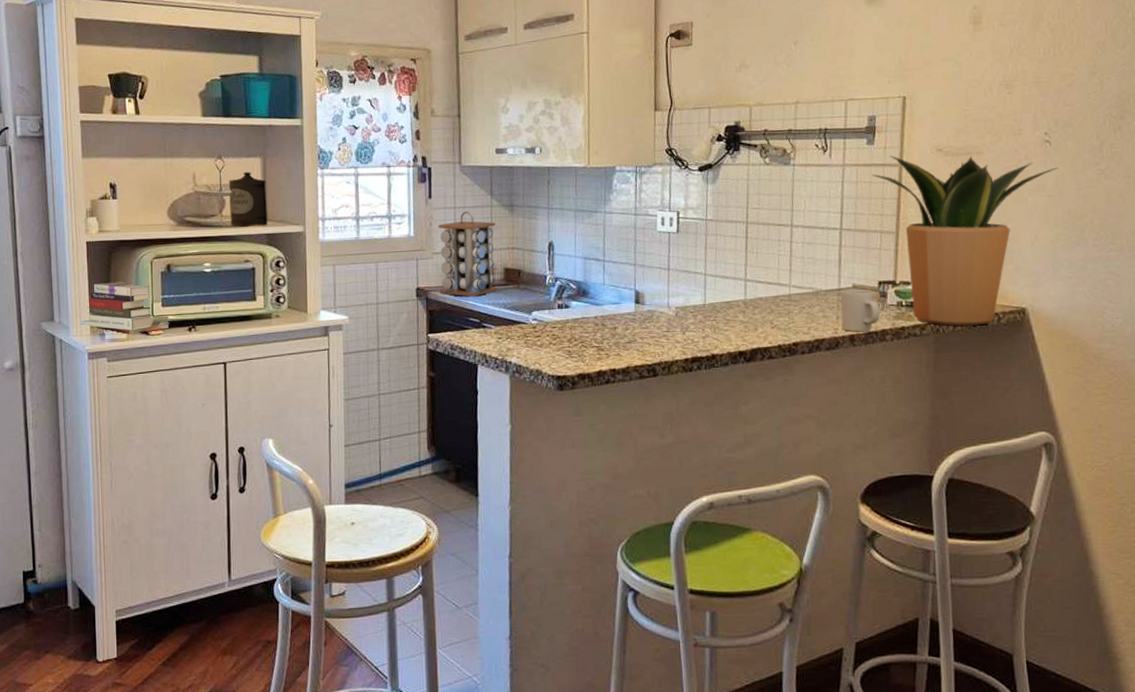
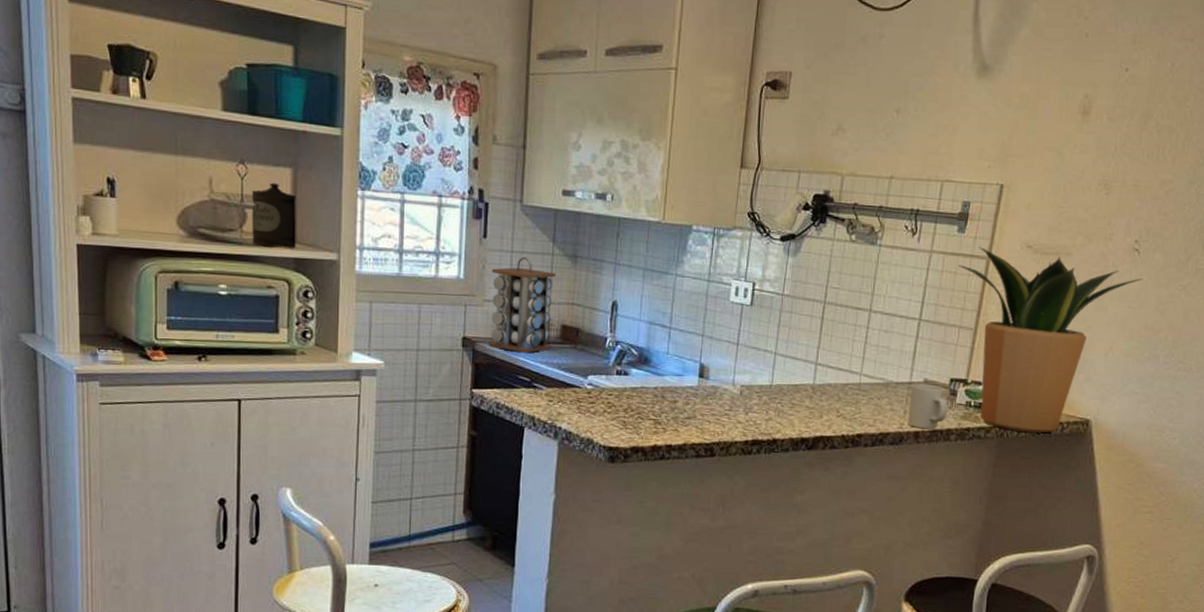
books: present [80,281,170,334] -> none [67,294,176,357]

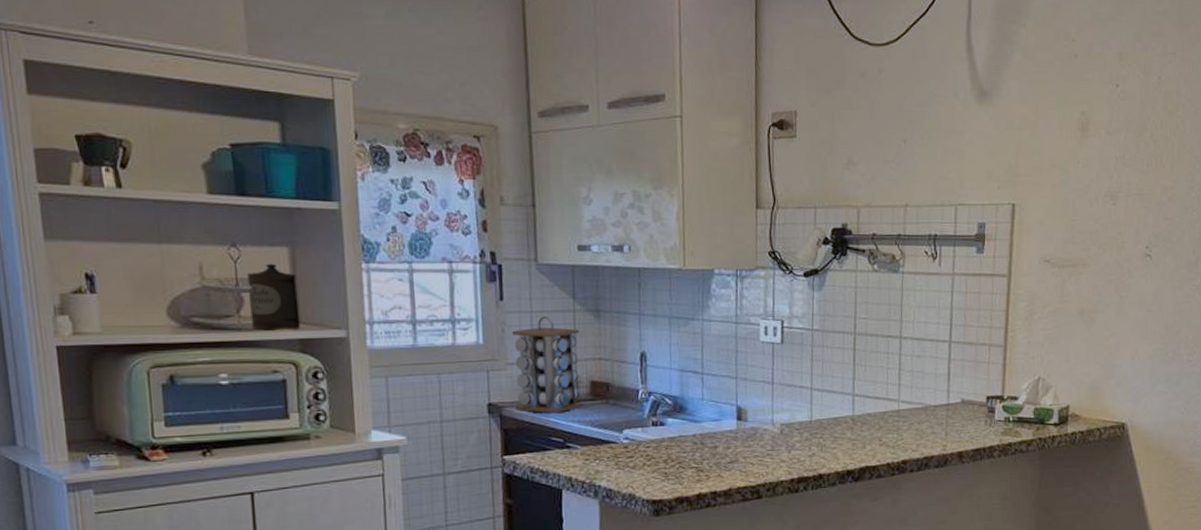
mug: present [908,383,948,430] -> none [949,404,988,449]
potted plant: present [959,247,1143,434] -> none [981,266,1158,442]

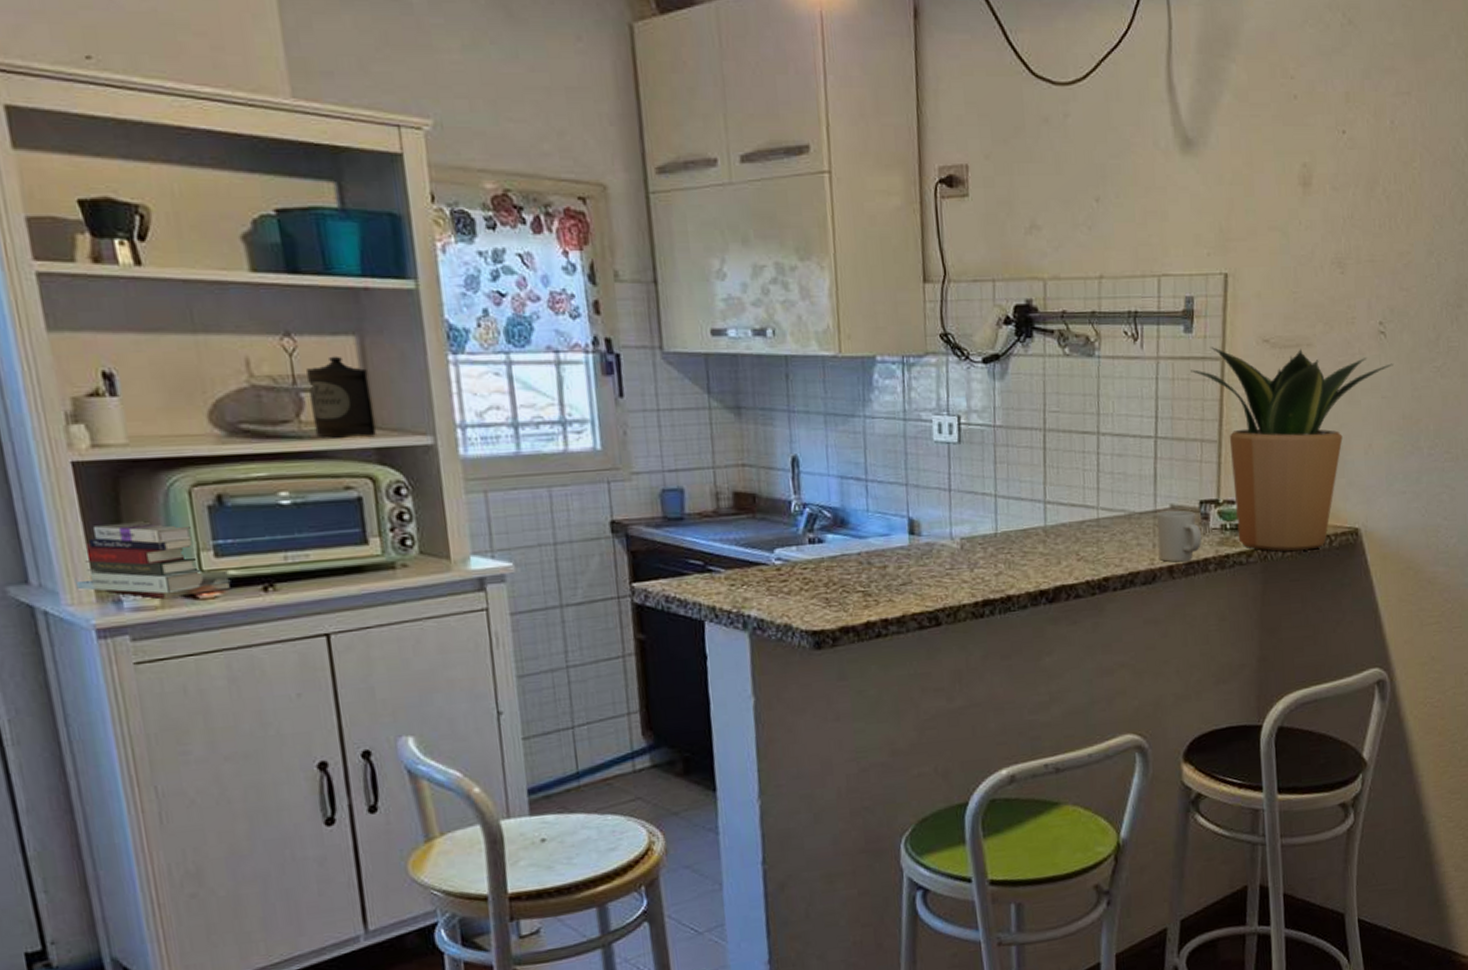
books: none [52,396,177,461] -> present [74,521,231,600]
spice rack: present [511,316,582,414] -> none [635,415,725,532]
mug: none [949,404,988,449] -> present [1157,510,1202,562]
potted plant: none [981,266,1158,442] -> present [1191,347,1393,552]

